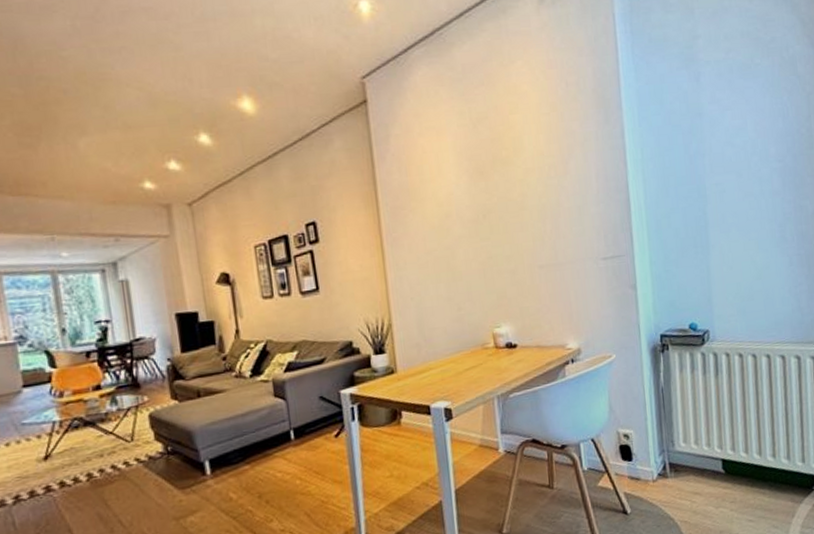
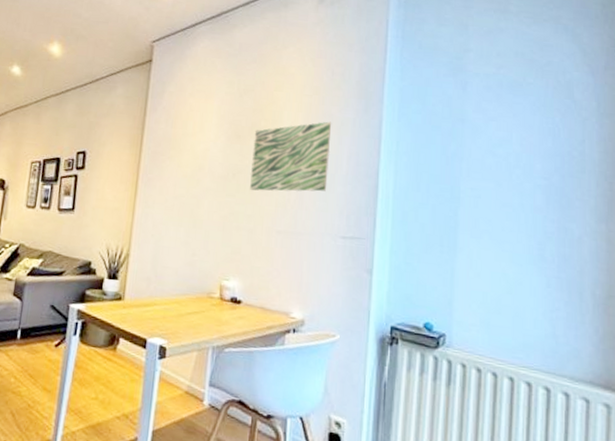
wall art: none [497,139,580,229] -> present [250,121,332,192]

